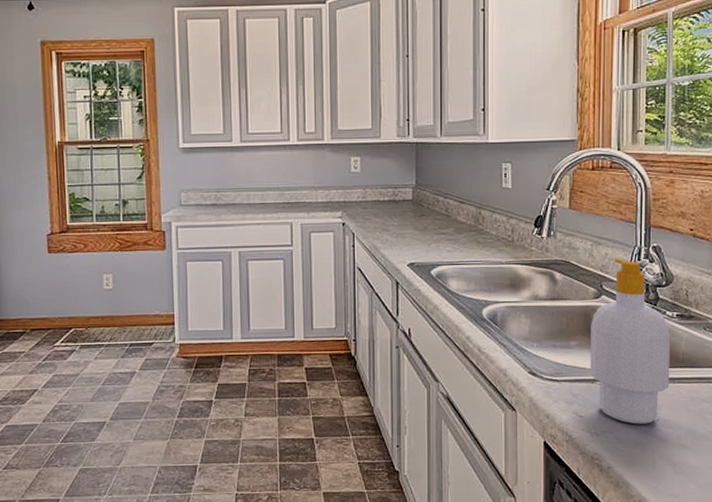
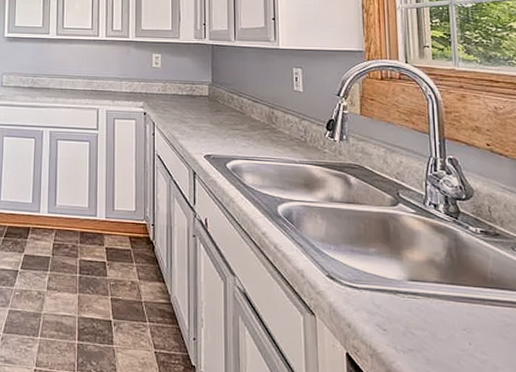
soap bottle: present [590,259,671,424] -> none [389,167,480,347]

